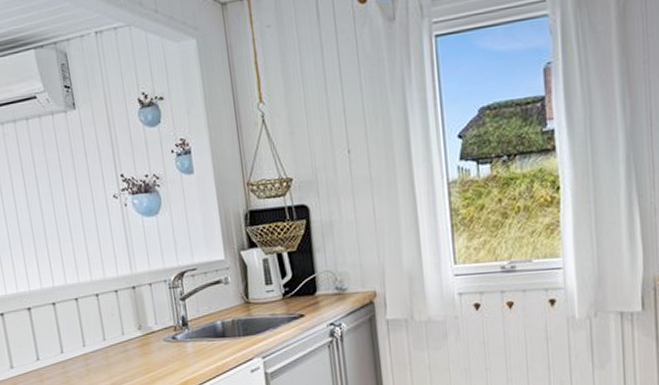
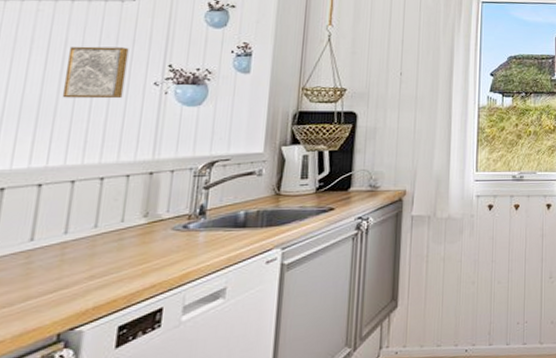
wall art: none [38,161,92,220] -> present [62,46,129,99]

